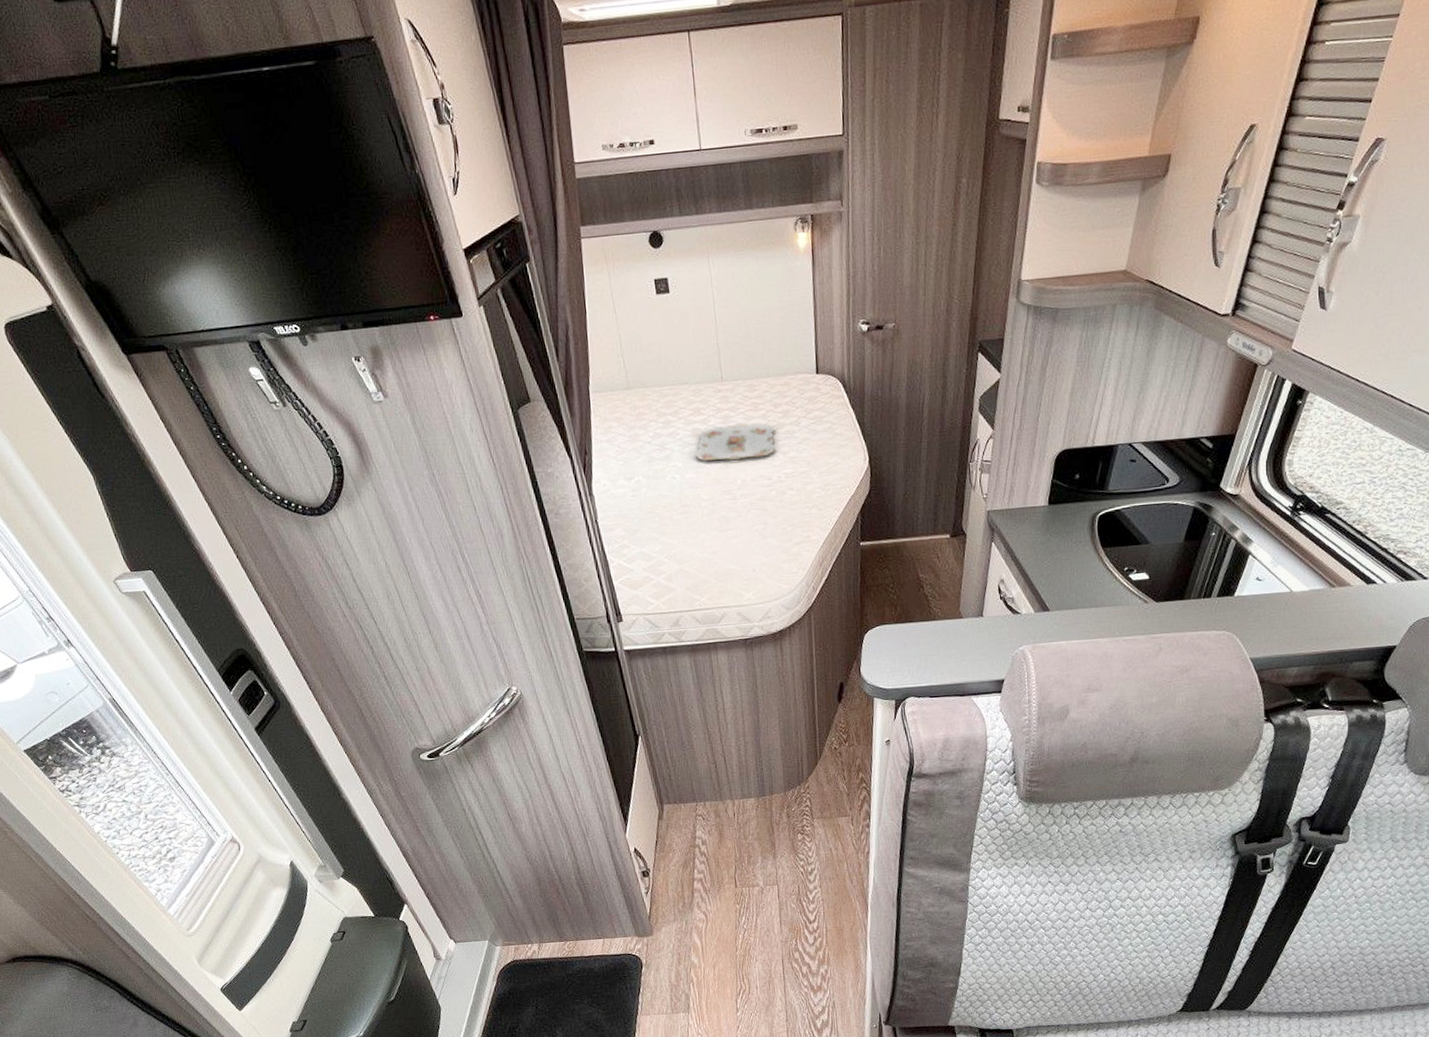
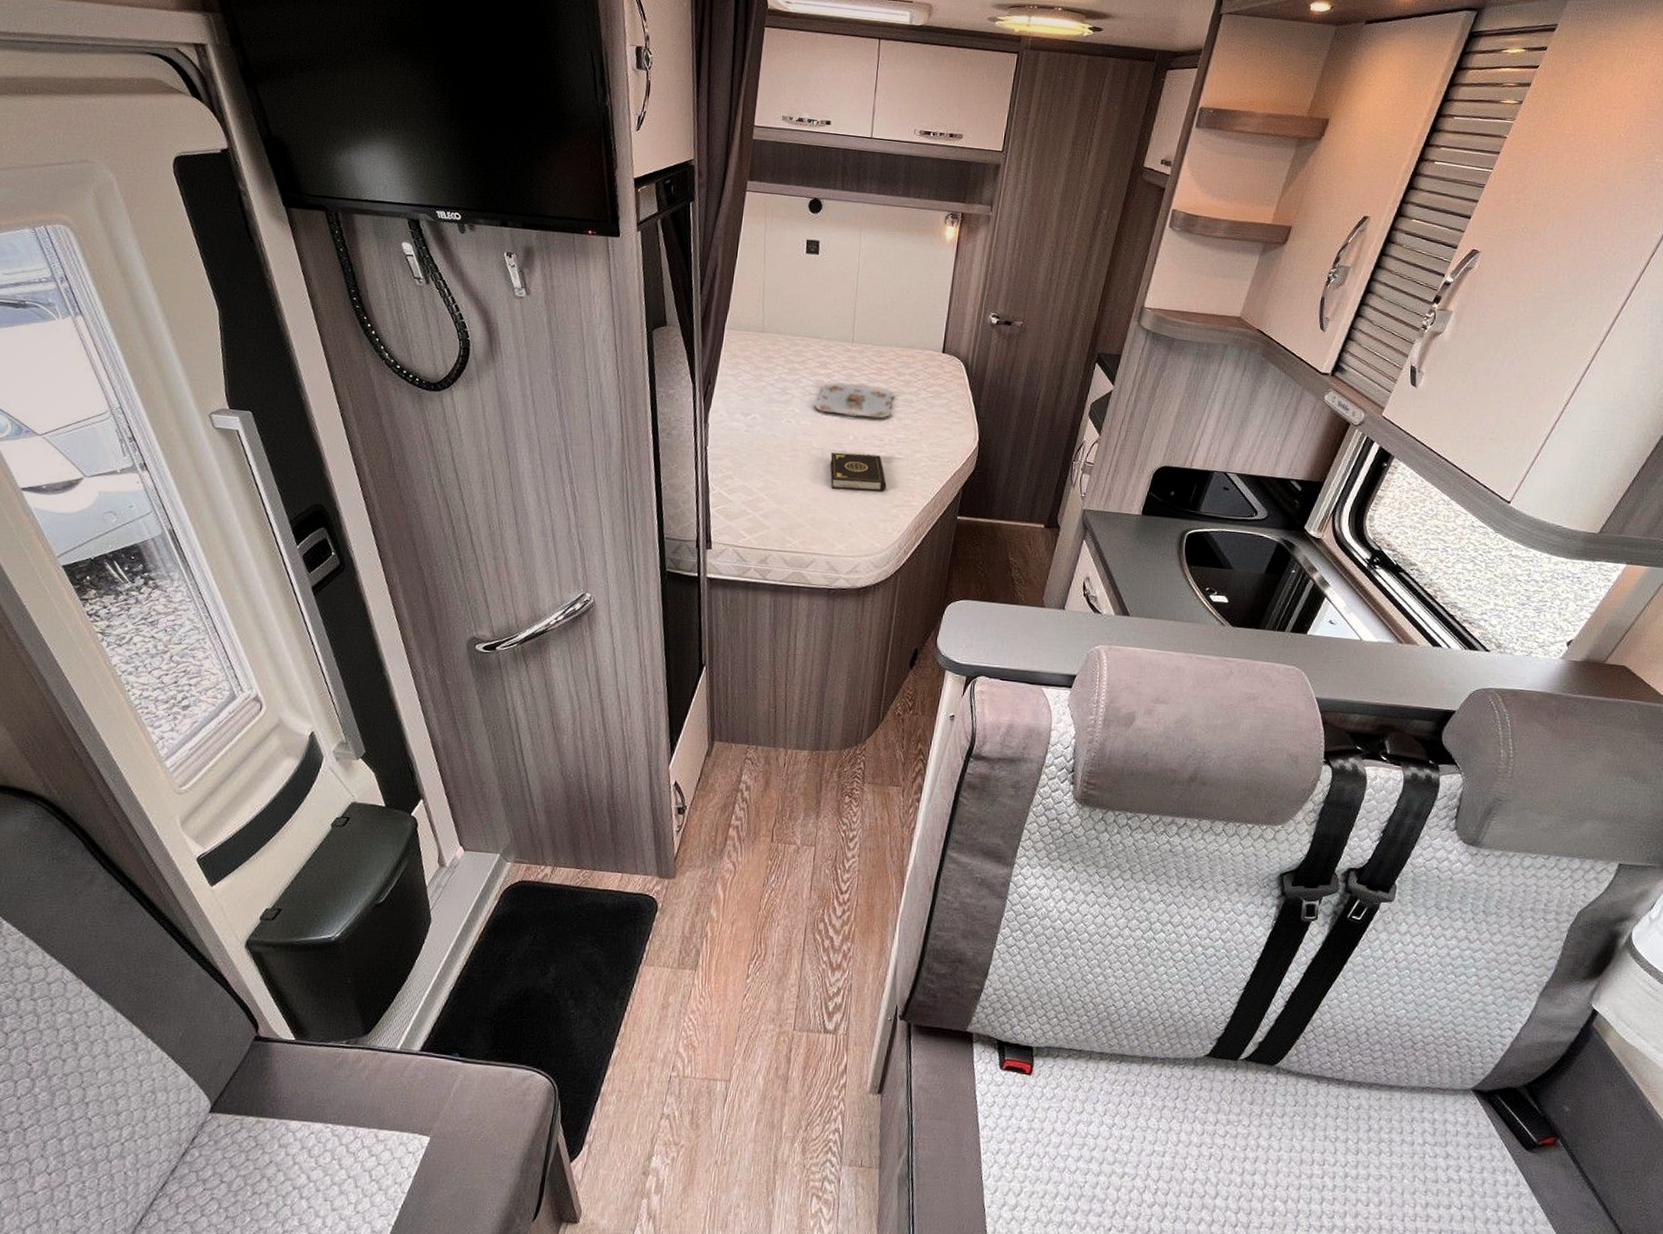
book: none [722,495,784,539] -> present [830,452,887,492]

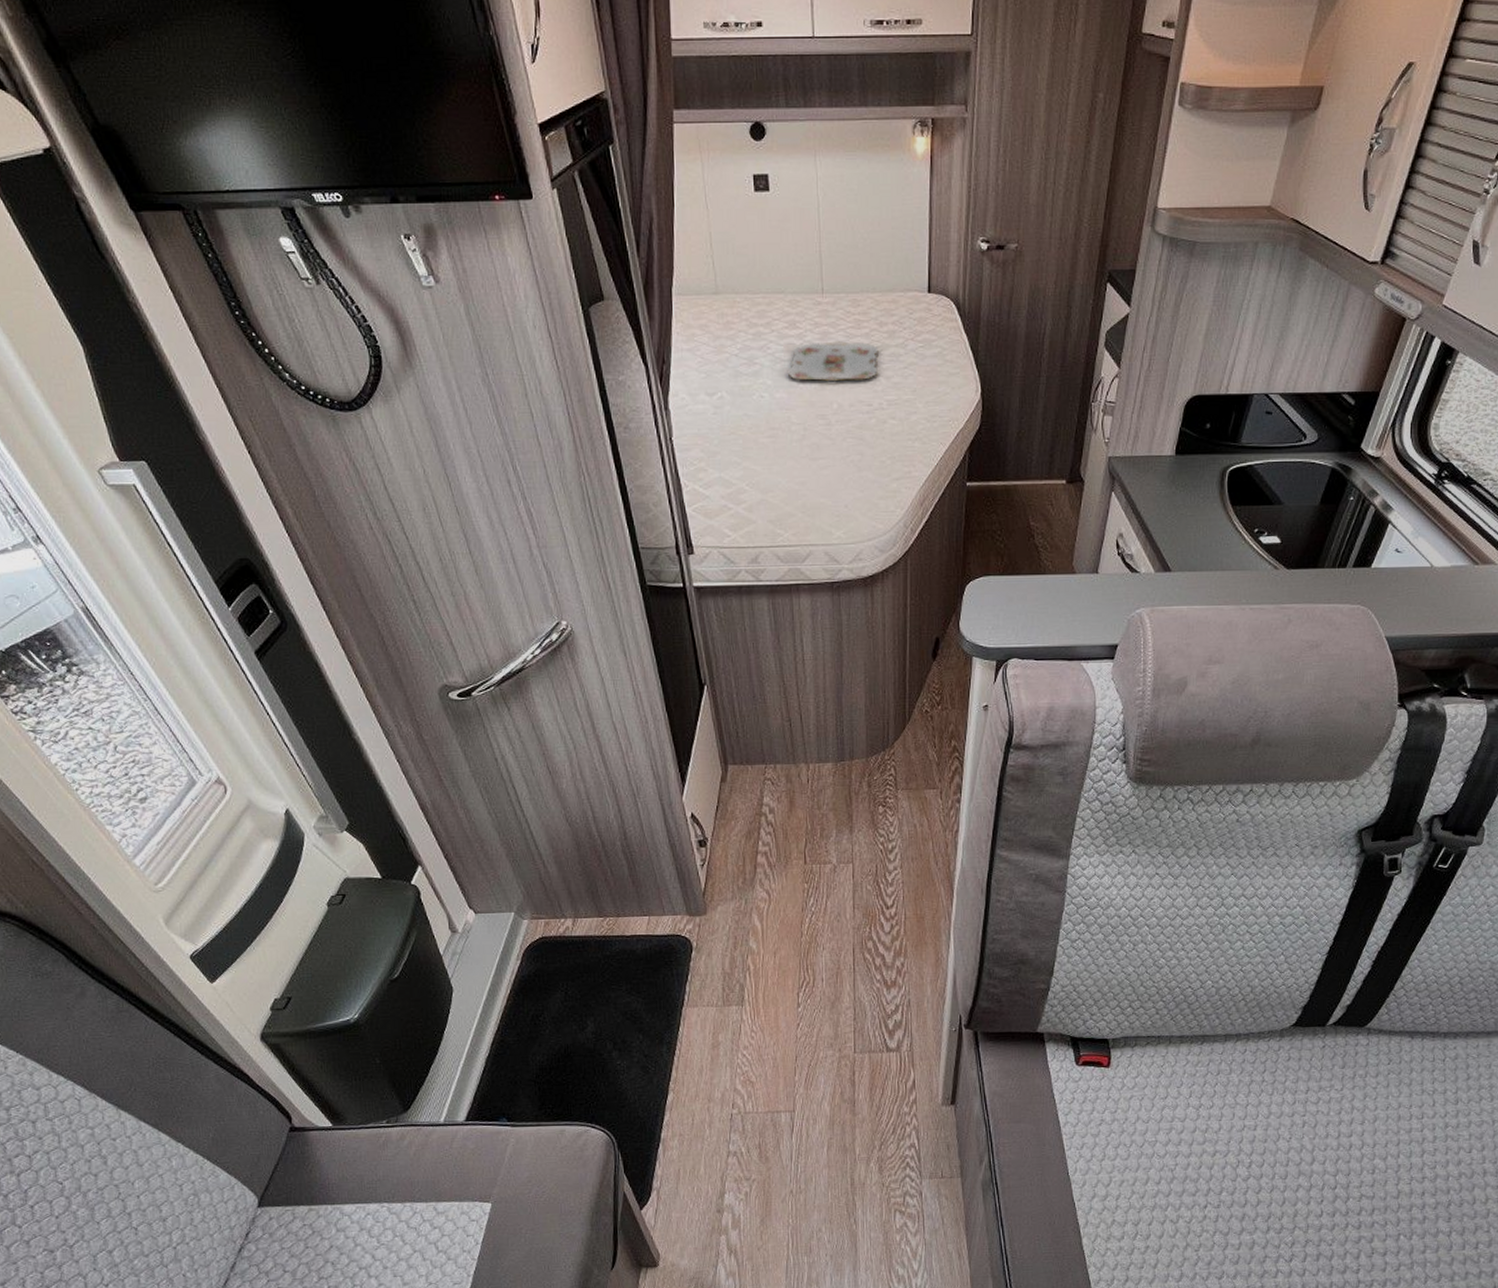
book: present [830,452,887,492] -> none [814,423,882,468]

